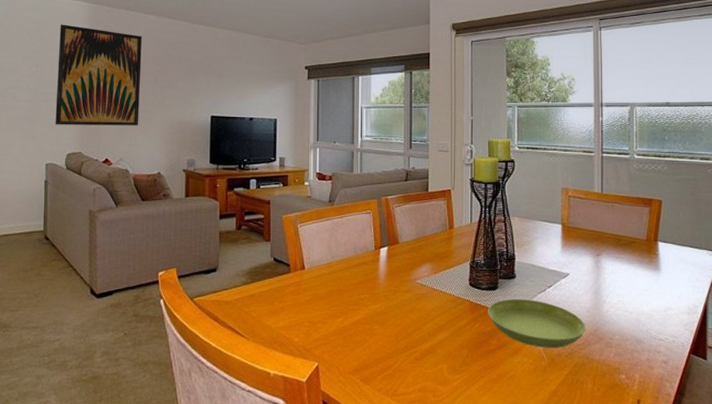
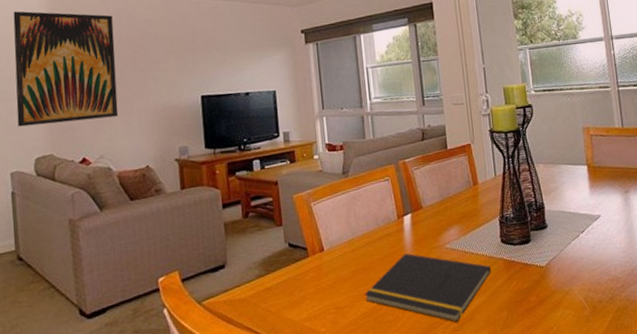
notepad: none [337,282,457,352] -> present [364,253,491,322]
saucer: present [488,299,586,348] -> none [523,247,623,297]

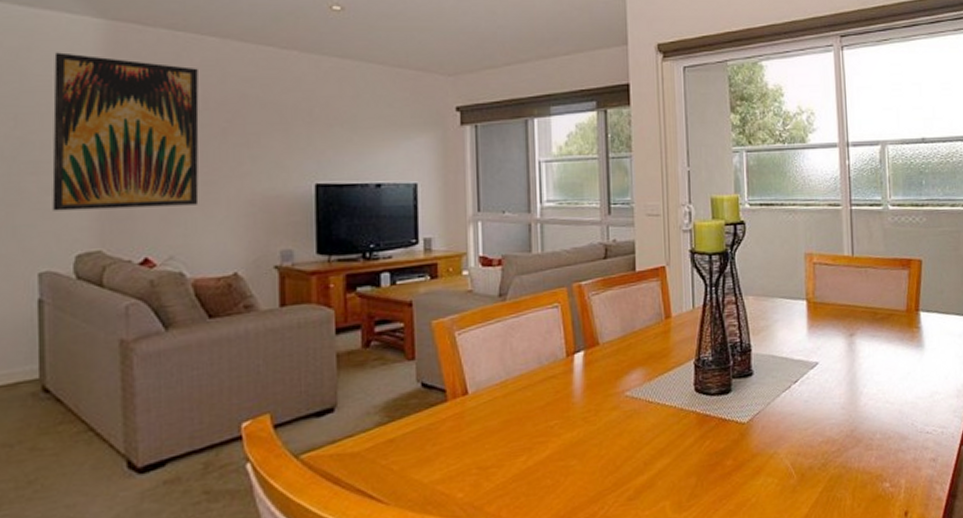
notepad: present [364,253,491,322] -> none [517,400,680,489]

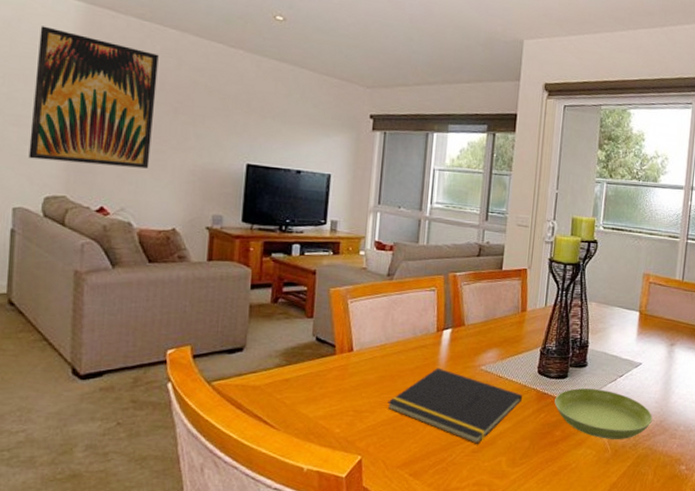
notepad: none [517,400,680,489] -> present [387,367,522,444]
saucer: none [720,401,841,462] -> present [554,388,653,439]

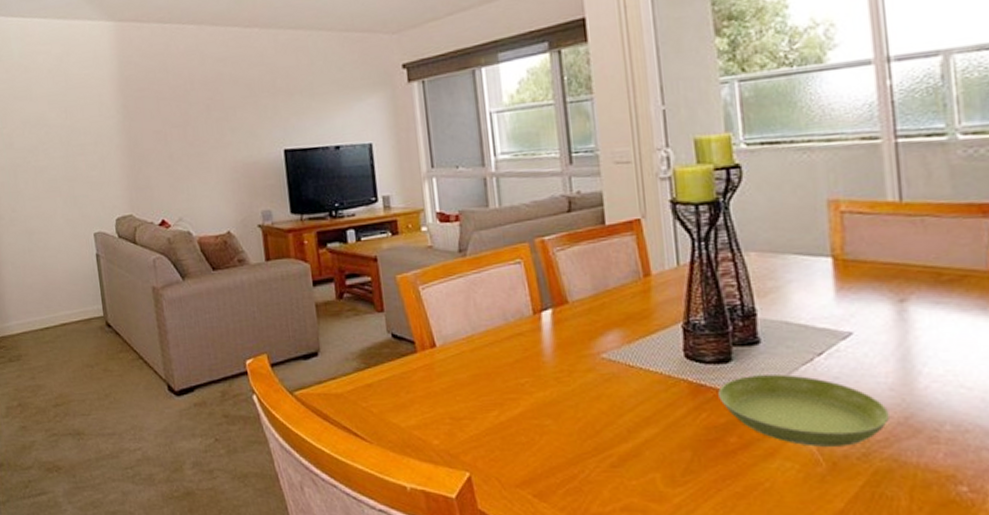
wall art: present [28,26,159,169] -> none [84,53,196,184]
notepad: present [387,367,522,444] -> none [488,359,669,456]

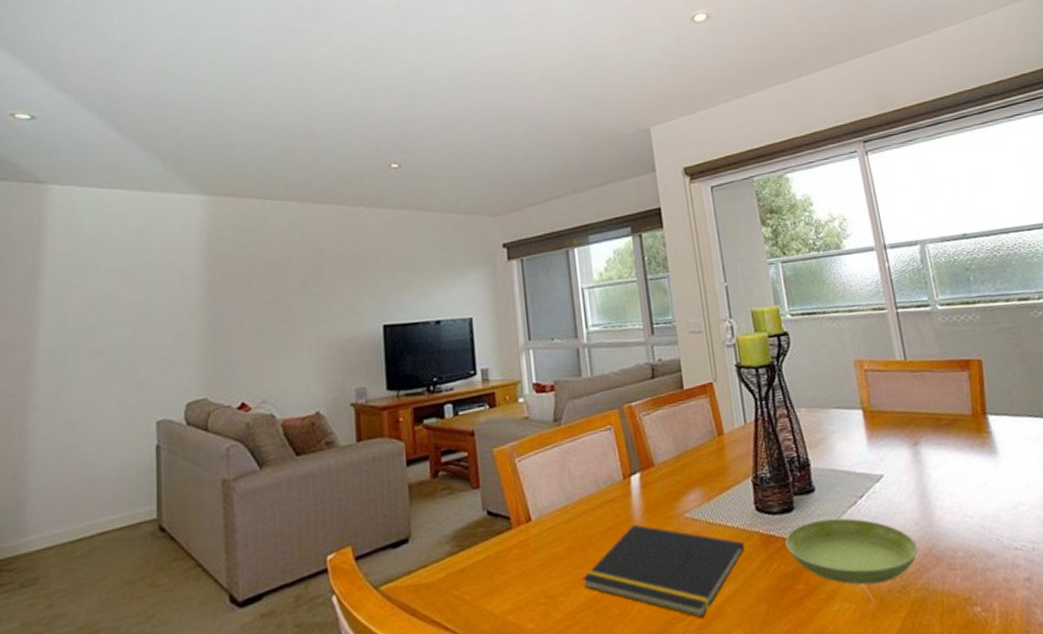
notepad: none [488,359,669,456] -> present [583,524,745,618]

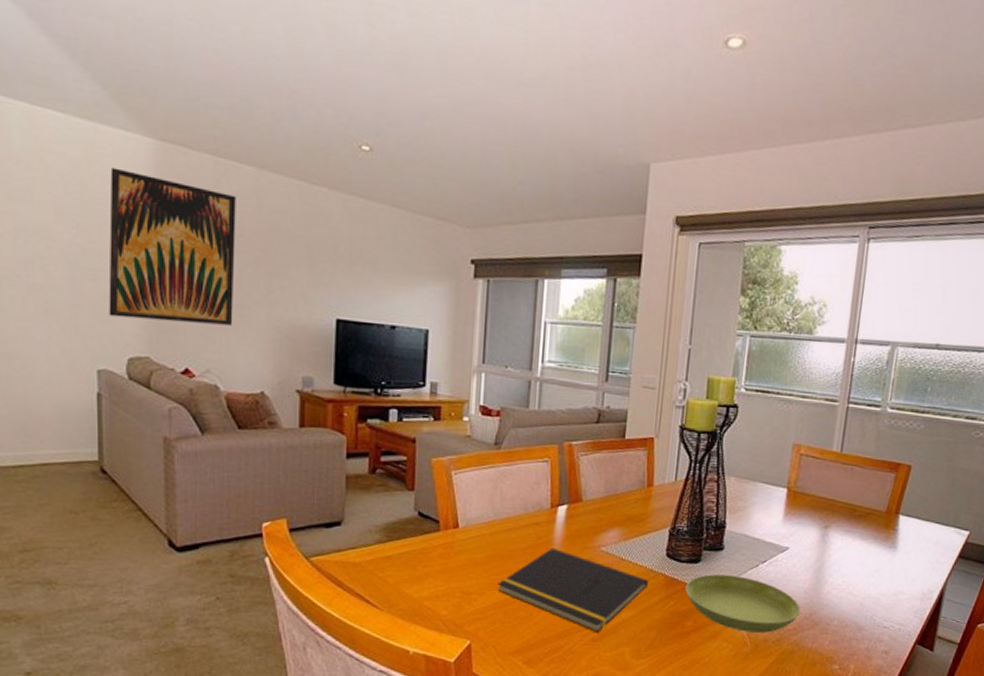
wall art: none [167,227,285,365] -> present [108,167,236,326]

